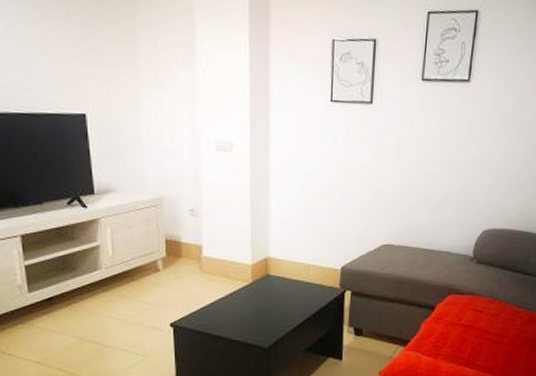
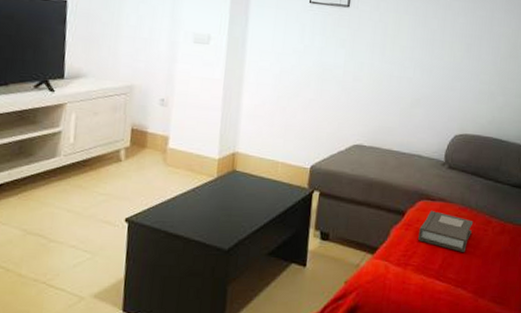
book: none [448,304,502,341] -> present [418,211,474,252]

